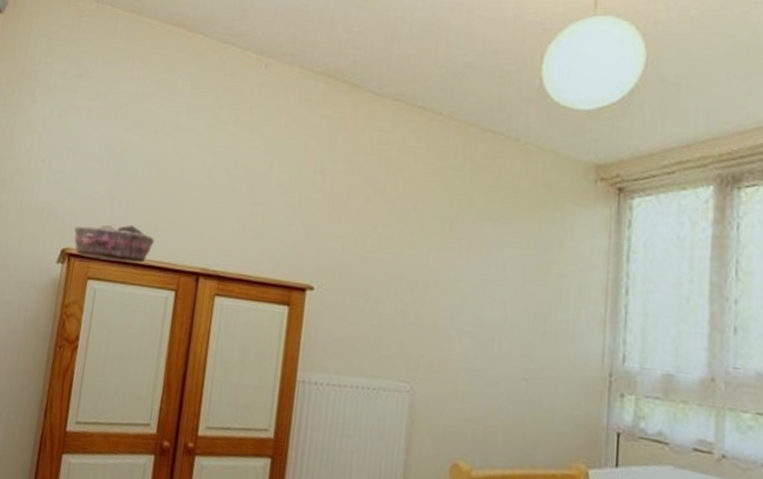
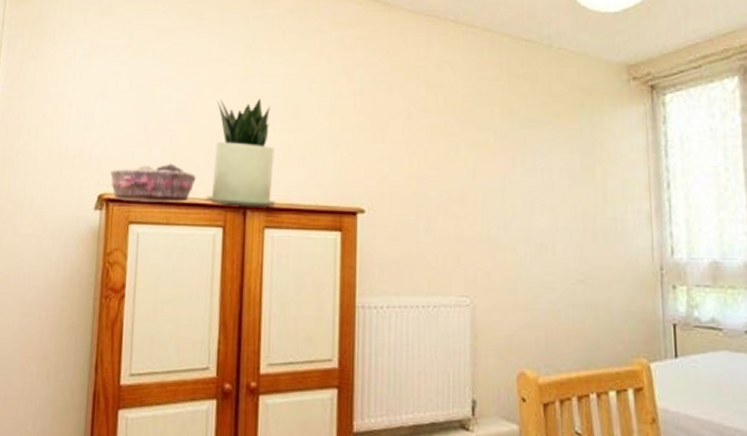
planter: none [161,167,232,277] -> present [205,99,277,208]

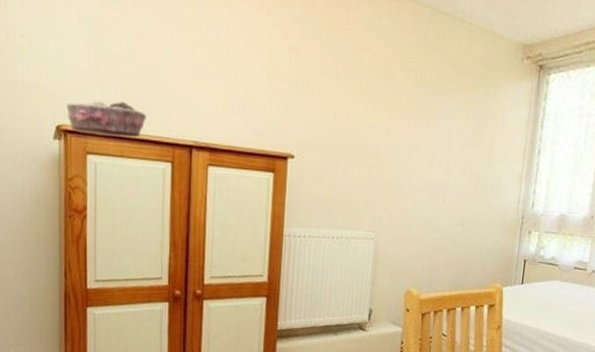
planter: present [205,99,277,208] -> none [155,44,219,148]

